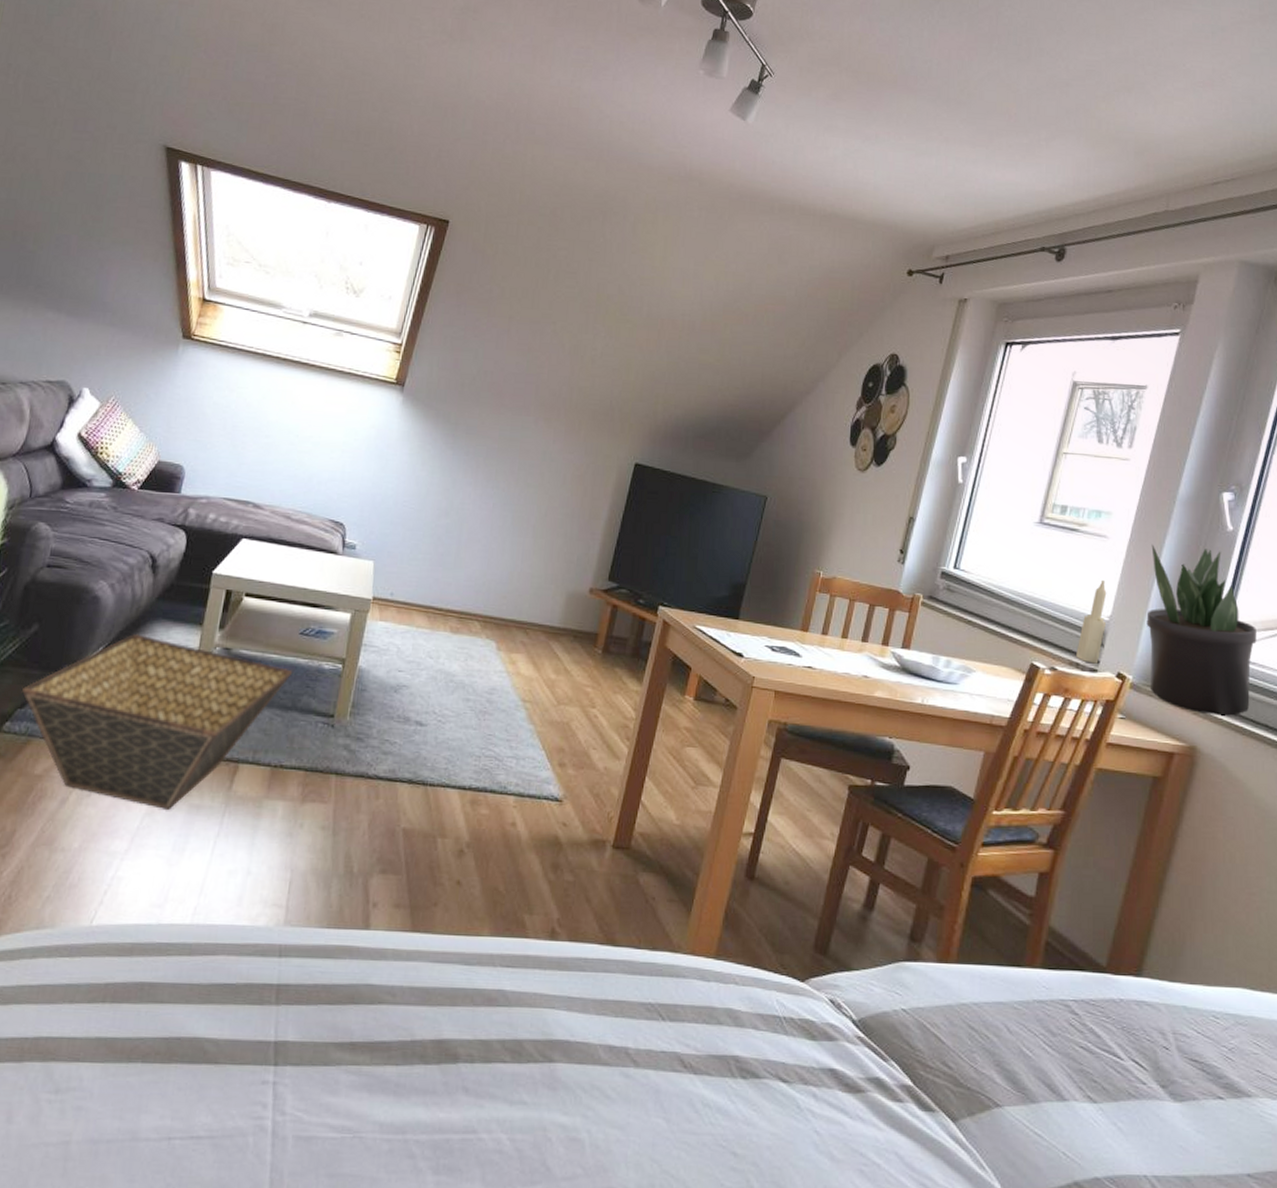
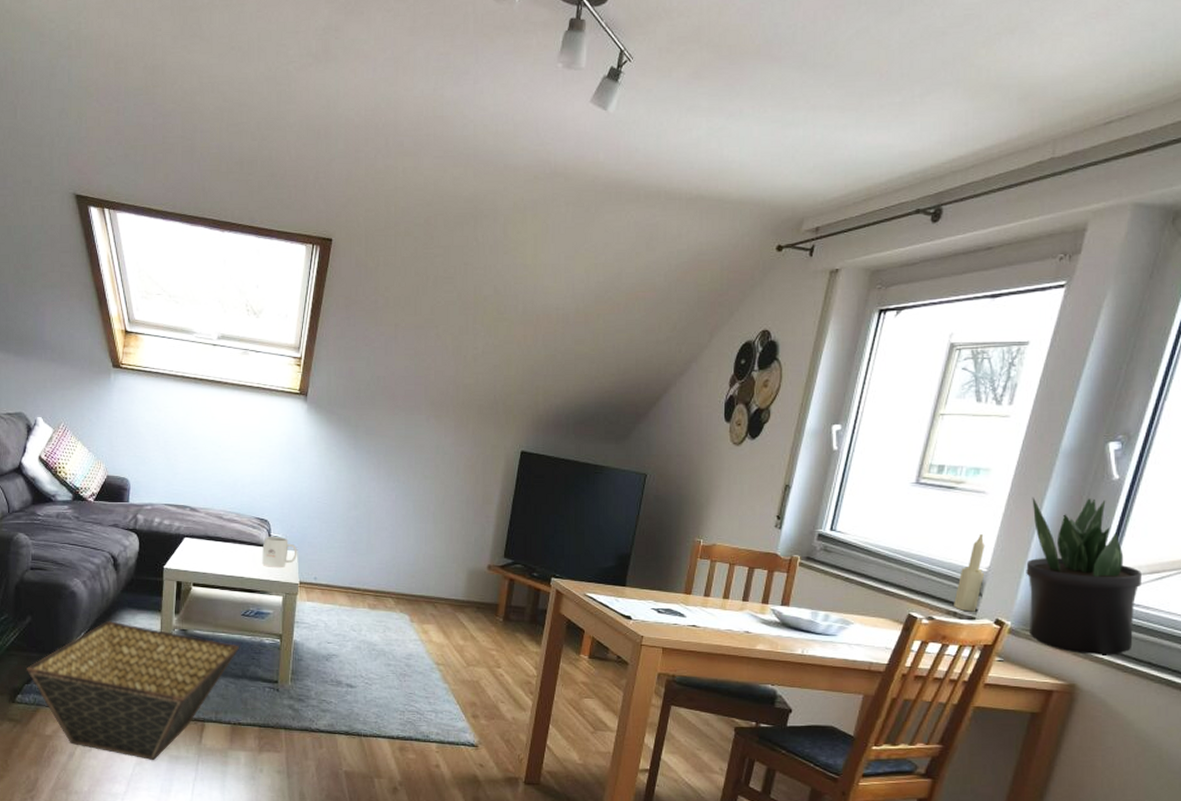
mug: none [330,542,374,581] -> present [261,536,297,569]

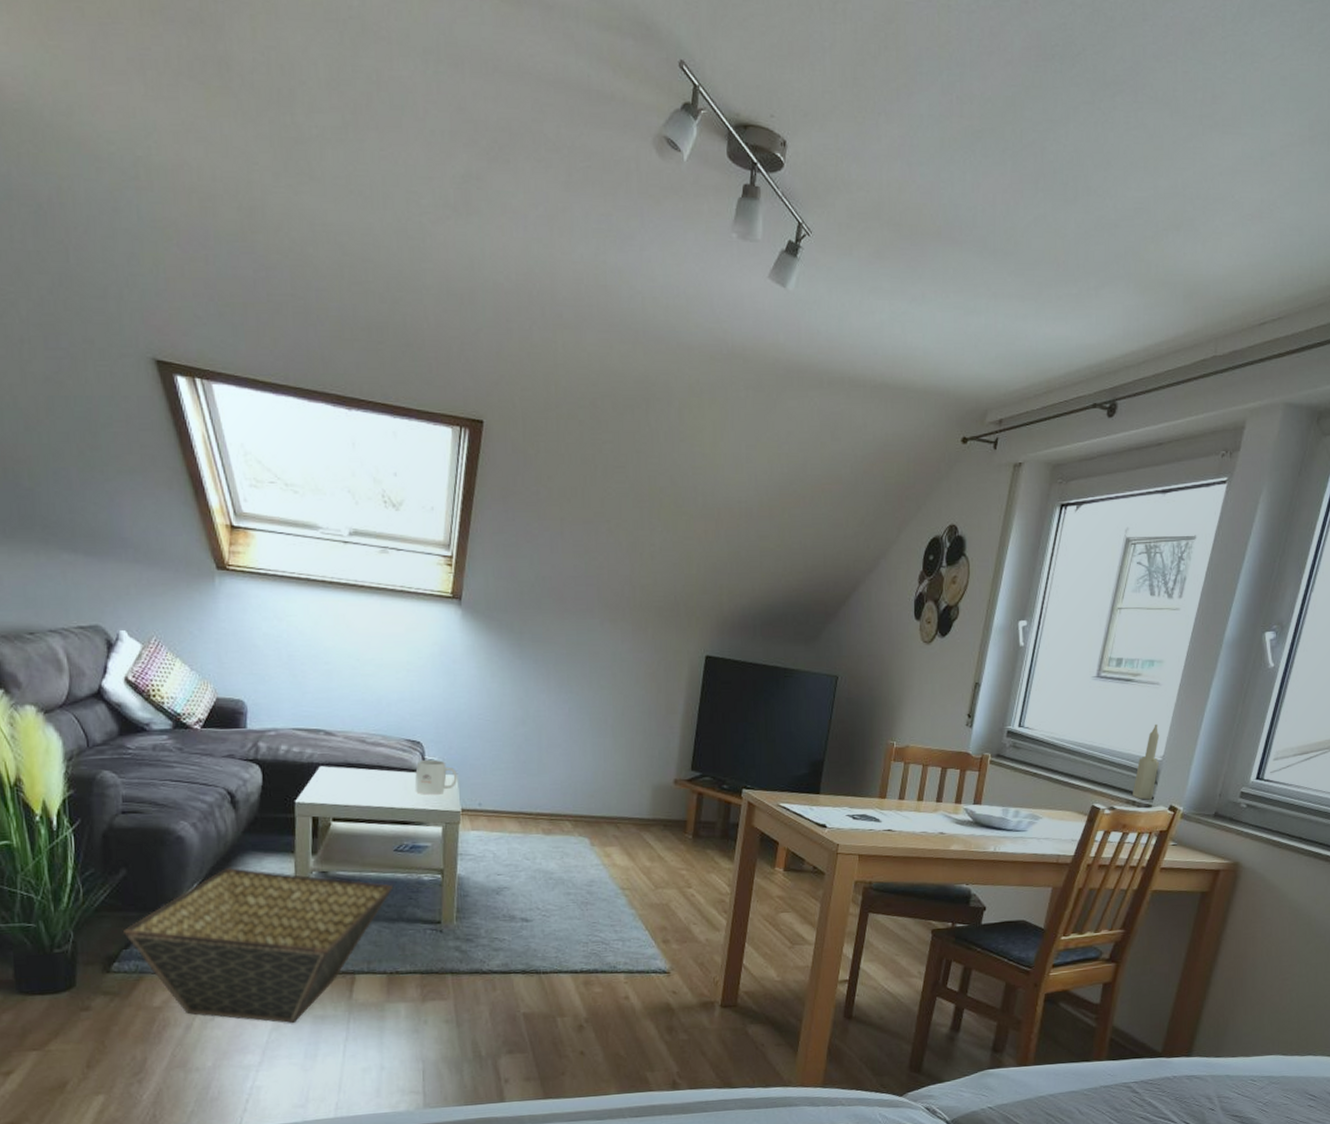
planter: present [1026,497,1142,655] -> none [1195,686,1293,834]

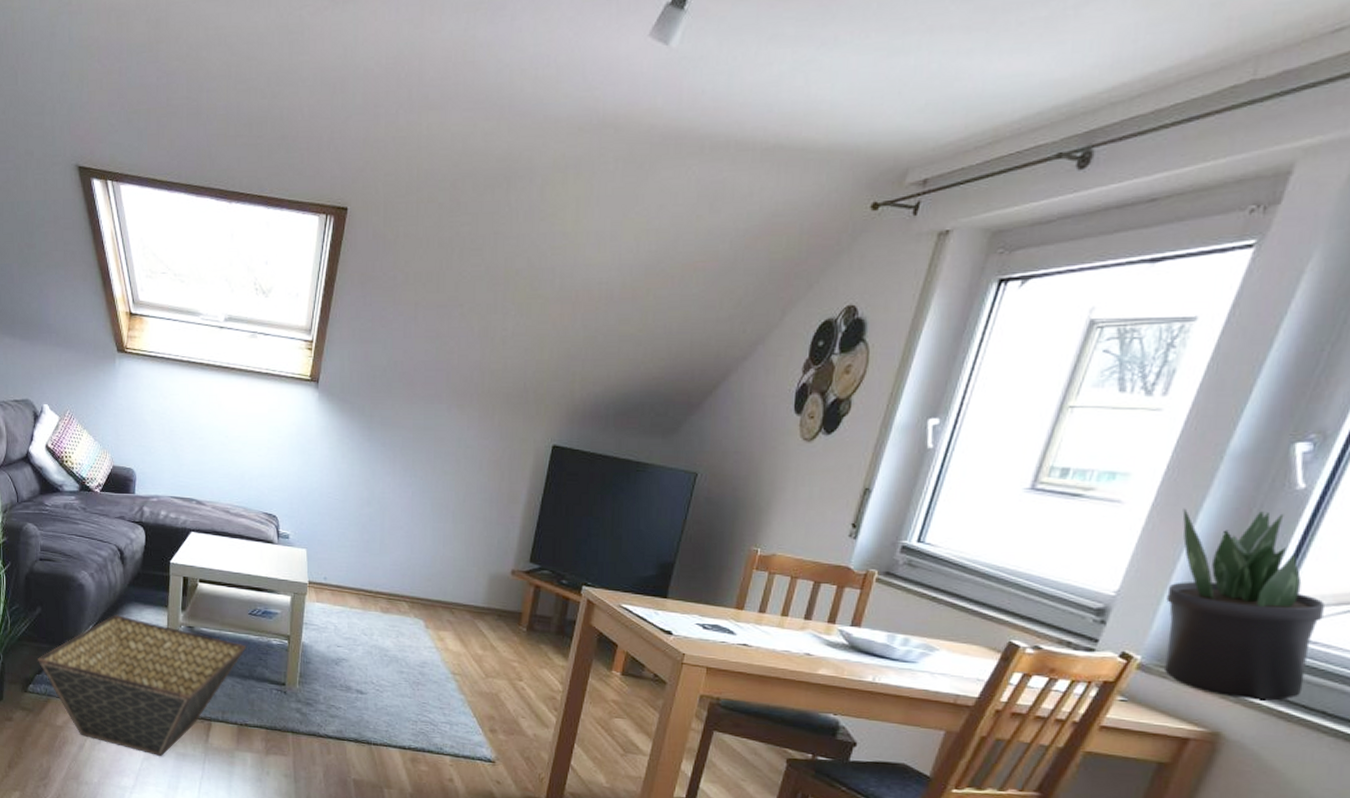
mug: present [414,759,457,796] -> none [269,532,306,567]
candle: present [1133,724,1160,800] -> none [1068,551,1116,643]
planter: none [1195,686,1293,834] -> present [1164,508,1325,701]

